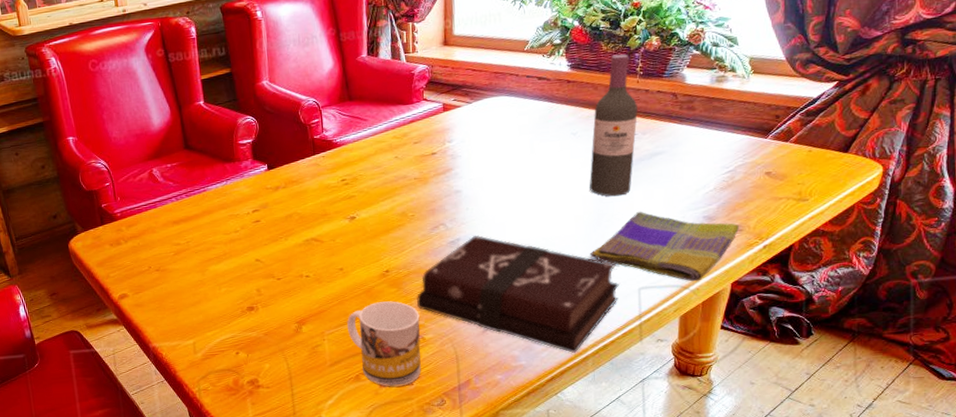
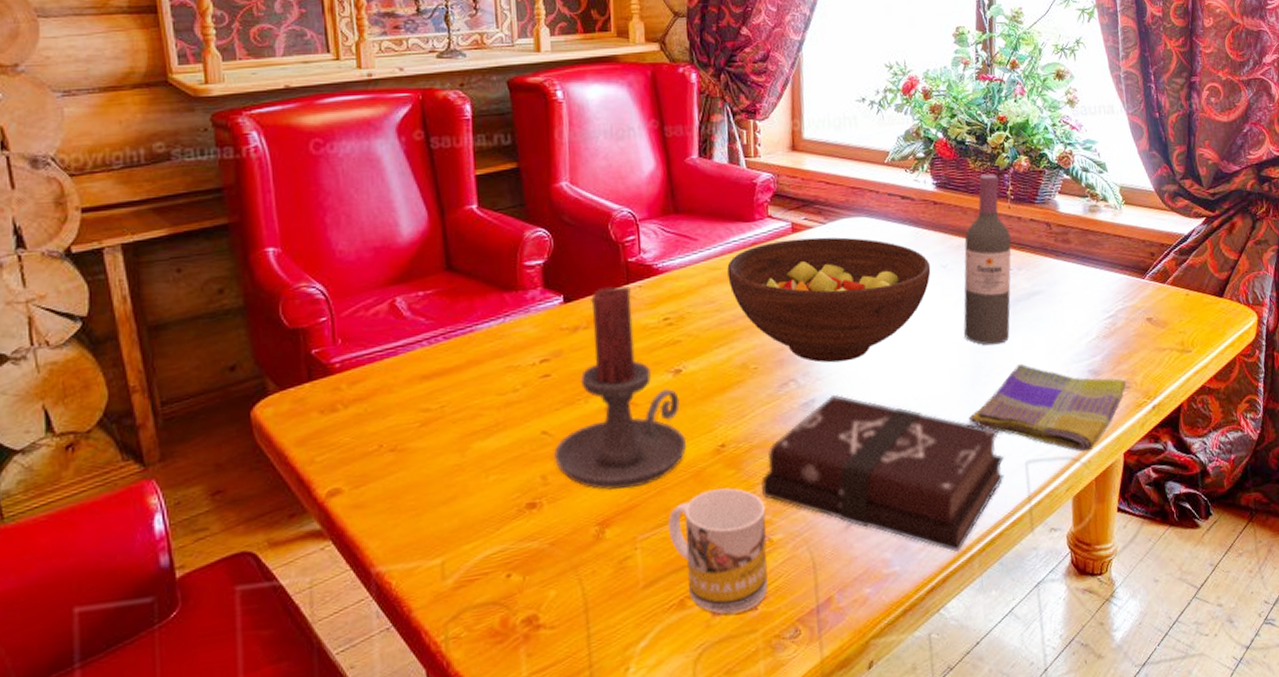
candle holder: none [265,156,360,301] -> present [554,285,687,491]
fruit bowl: none [390,113,562,212] -> present [727,237,931,363]

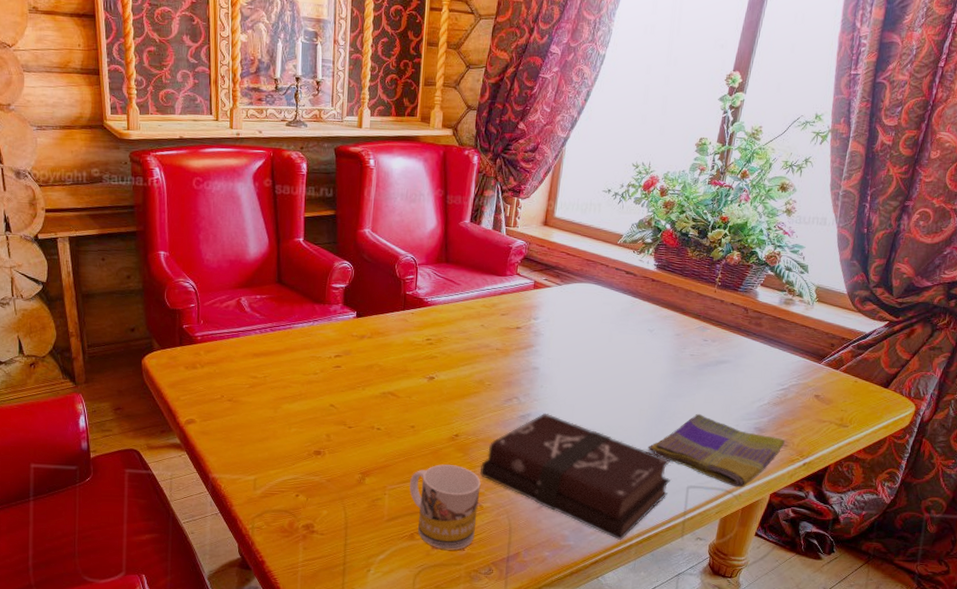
candle holder: present [554,285,687,491] -> none [337,310,431,454]
fruit bowl: present [727,237,931,363] -> none [479,293,640,391]
wine bottle: present [963,174,1012,345] -> none [657,262,712,396]

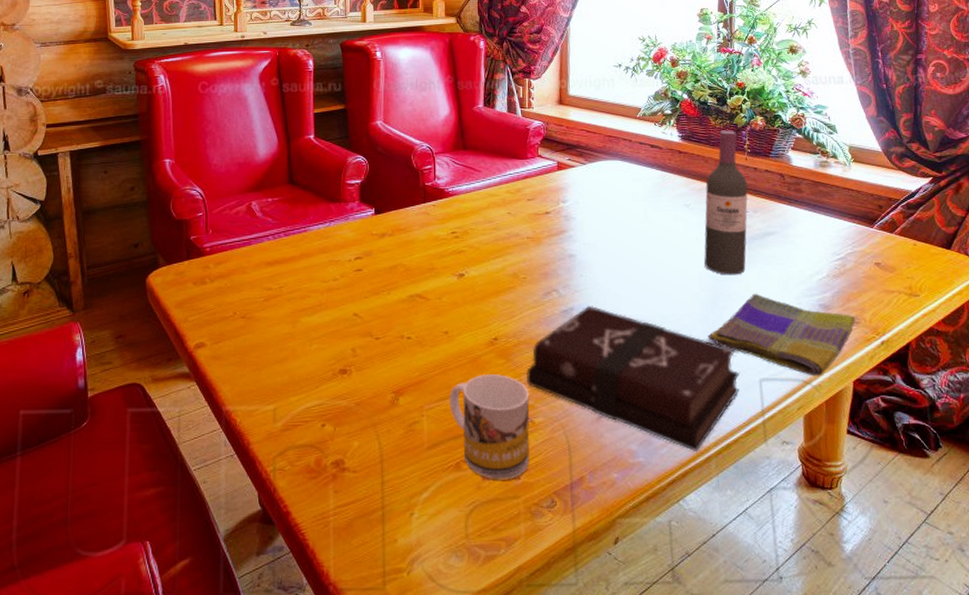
wine bottle: none [657,262,712,396] -> present [704,130,748,275]

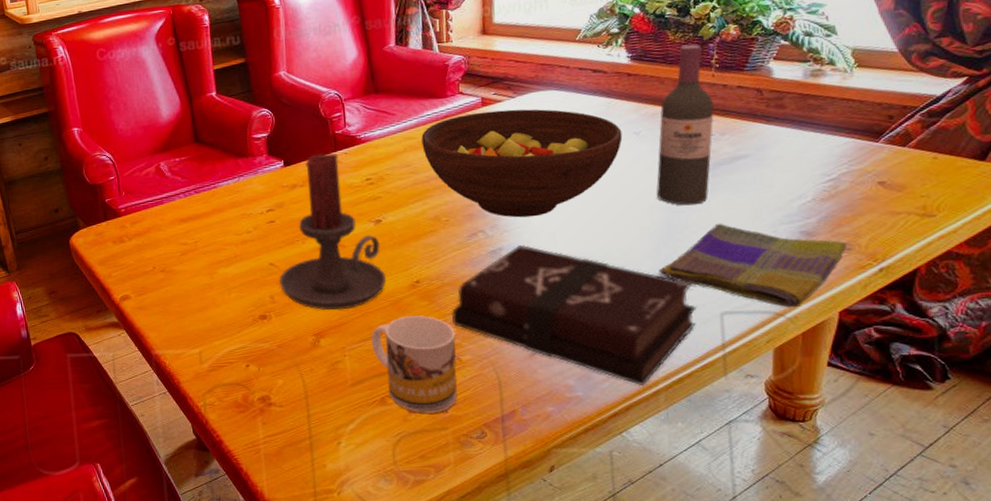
candle holder: none [362,204,467,367] -> present [279,153,387,311]
fruit bowl: none [504,175,676,279] -> present [421,109,623,218]

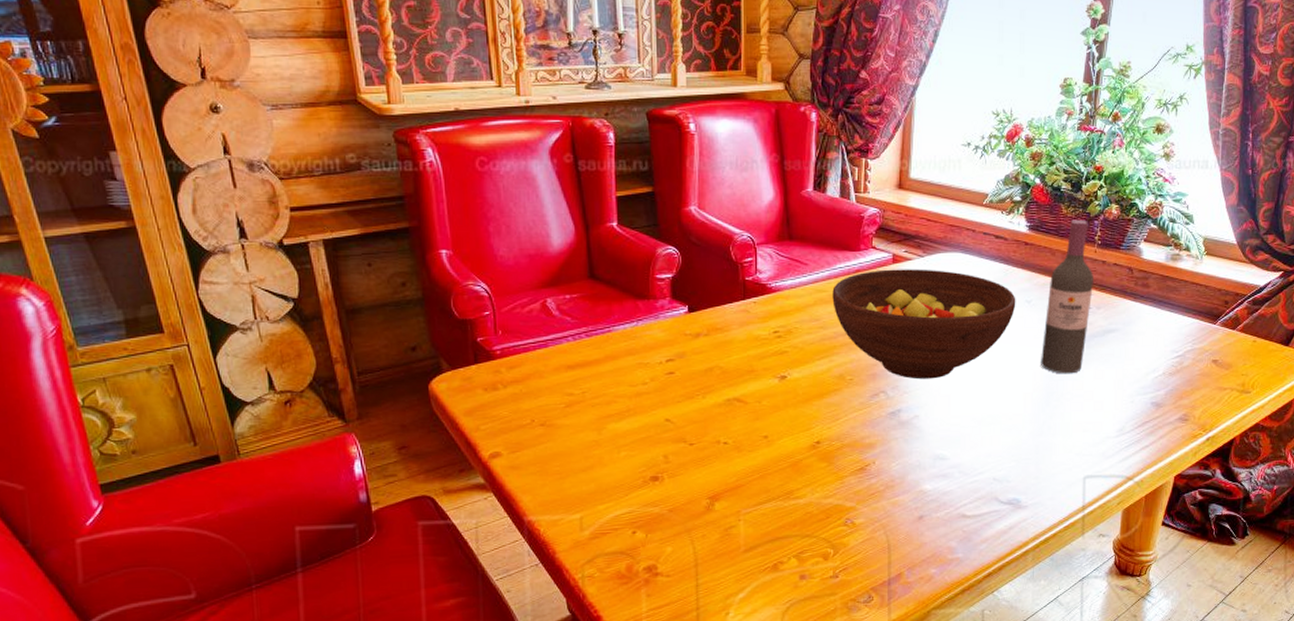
candle holder: present [279,153,387,311] -> none [675,301,788,472]
mug: present [371,315,457,413] -> none [768,477,851,579]
hardback book: present [451,245,696,385] -> none [848,407,1064,546]
dish towel: present [658,223,846,308] -> none [1036,392,1185,473]

